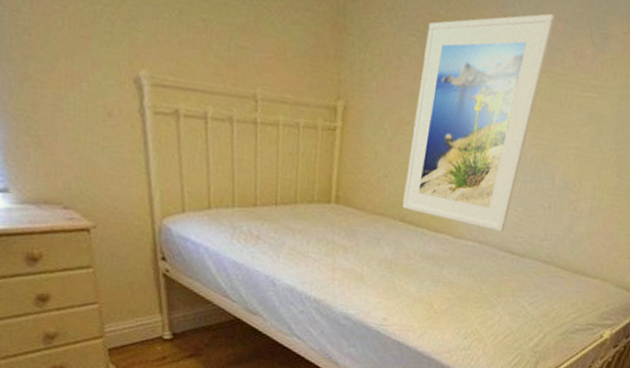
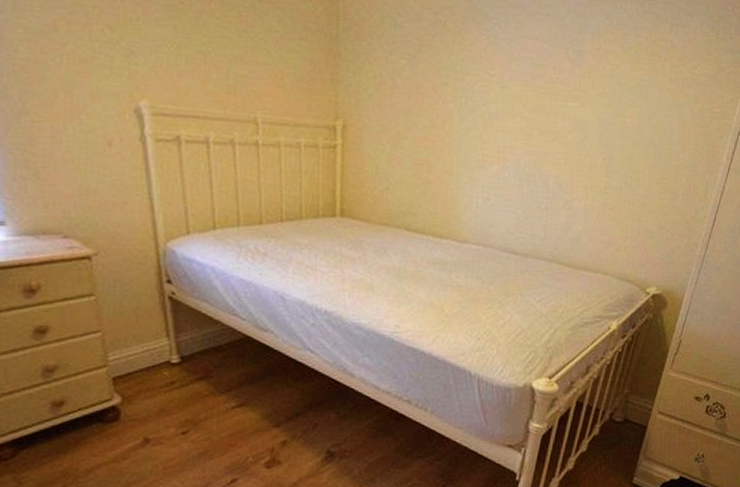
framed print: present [402,13,555,232] -> none [406,34,533,234]

